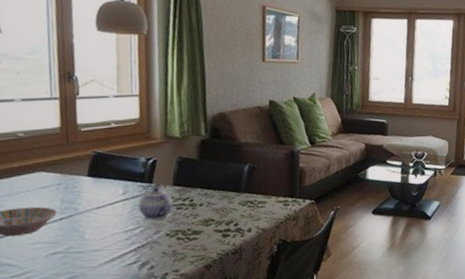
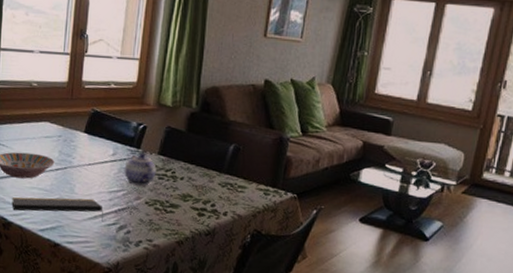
notepad: none [10,241,122,272] -> present [12,197,103,222]

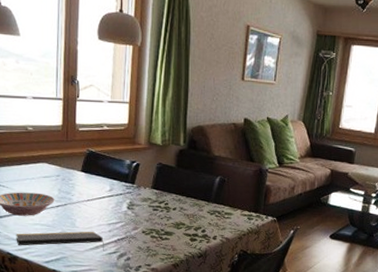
teapot: present [124,152,157,187] -> none [121,187,151,218]

